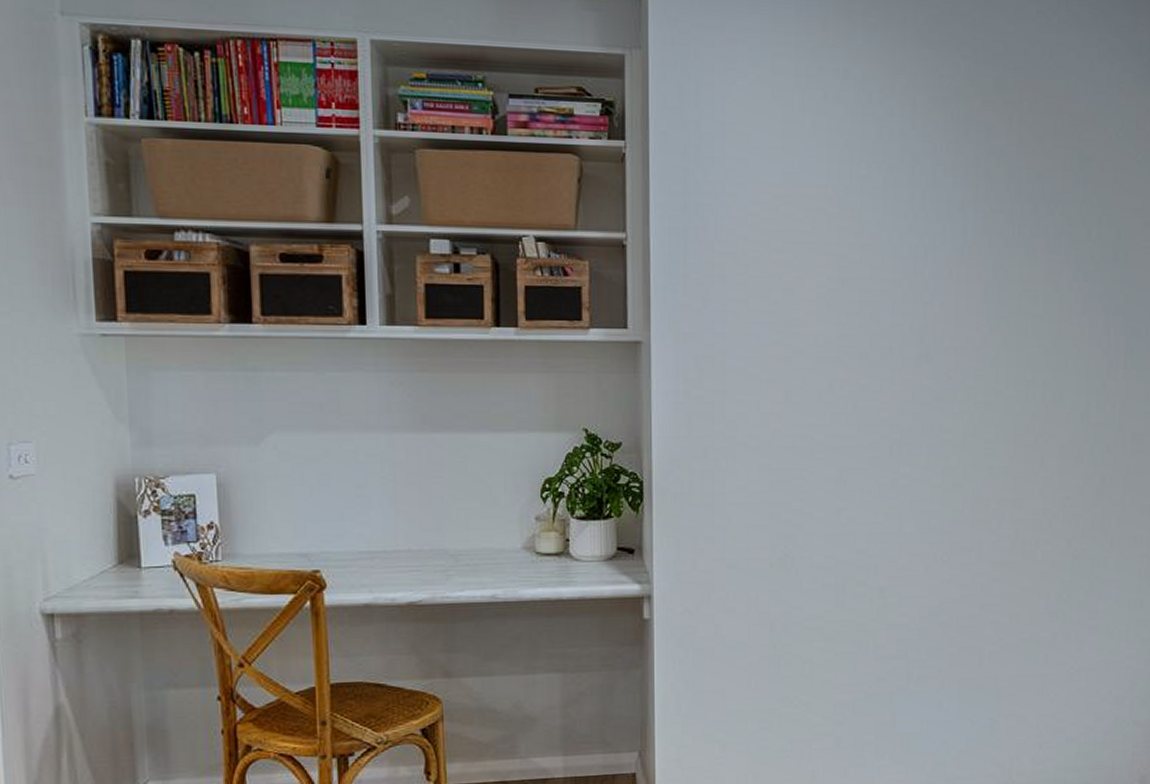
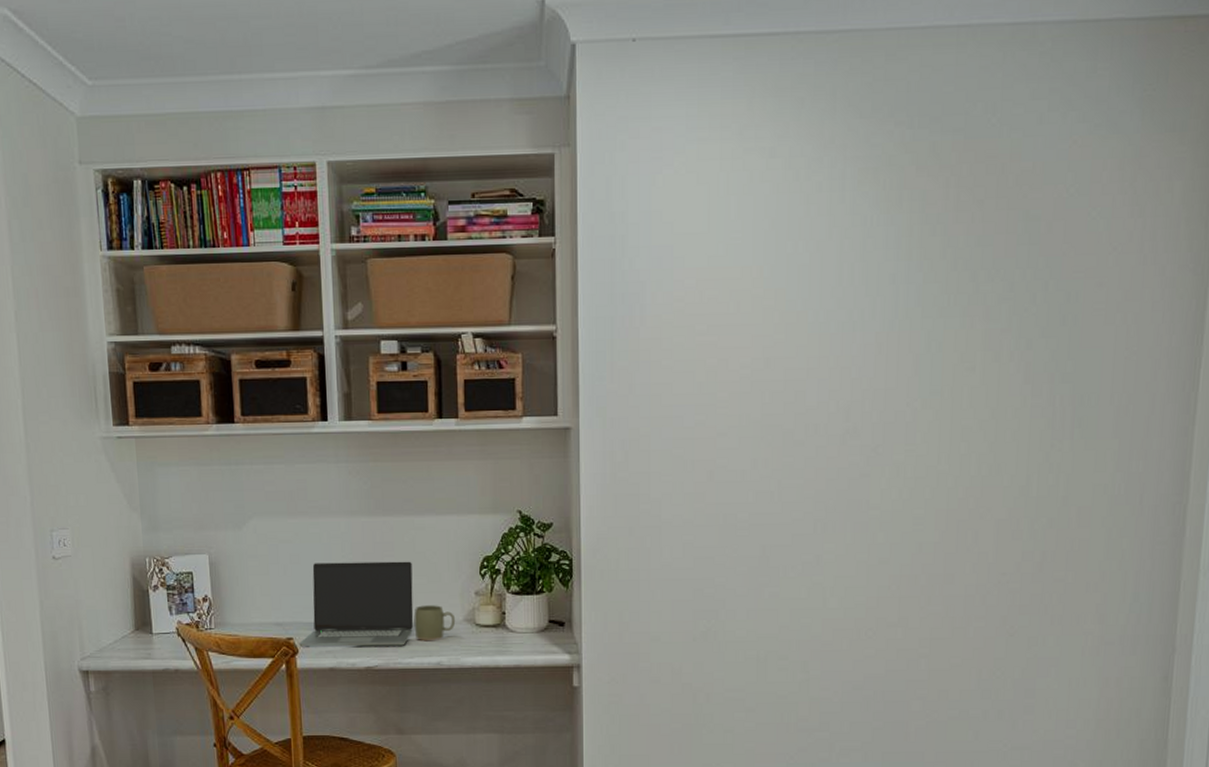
laptop: none [327,483,465,581] -> present [299,561,414,647]
mug: none [465,532,513,571] -> present [414,605,456,640]

